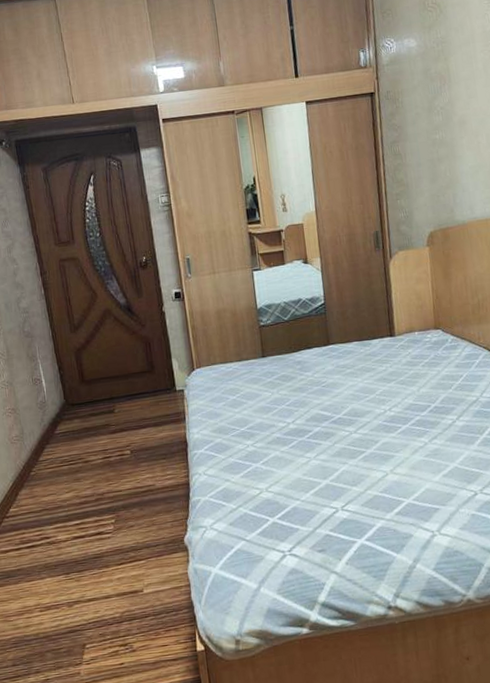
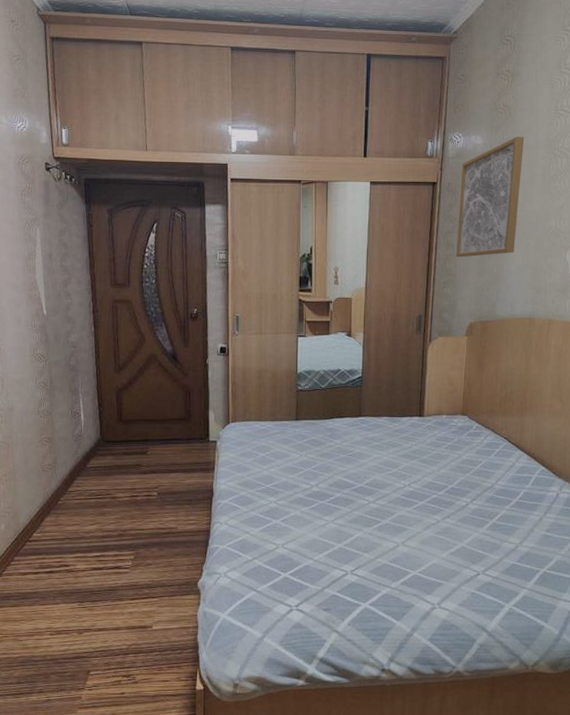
wall art: none [398,32,466,167] -> present [456,137,525,258]

